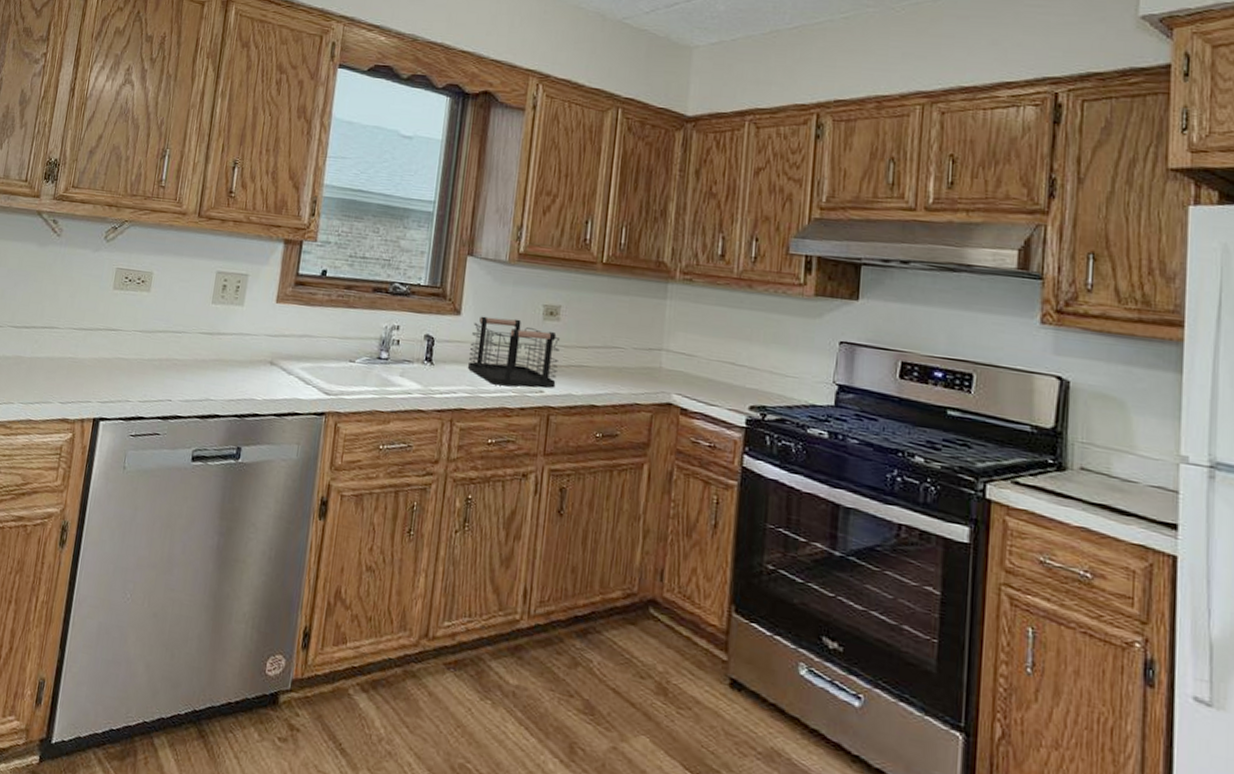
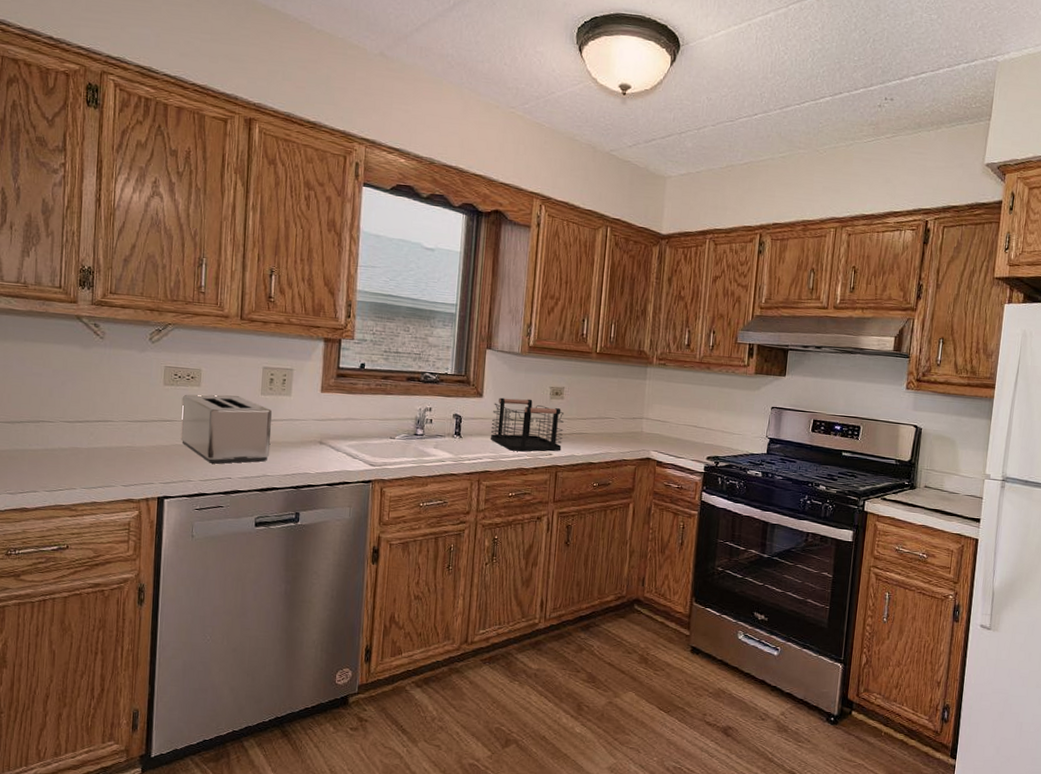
toaster: none [124,300,222,383] -> present [180,394,273,464]

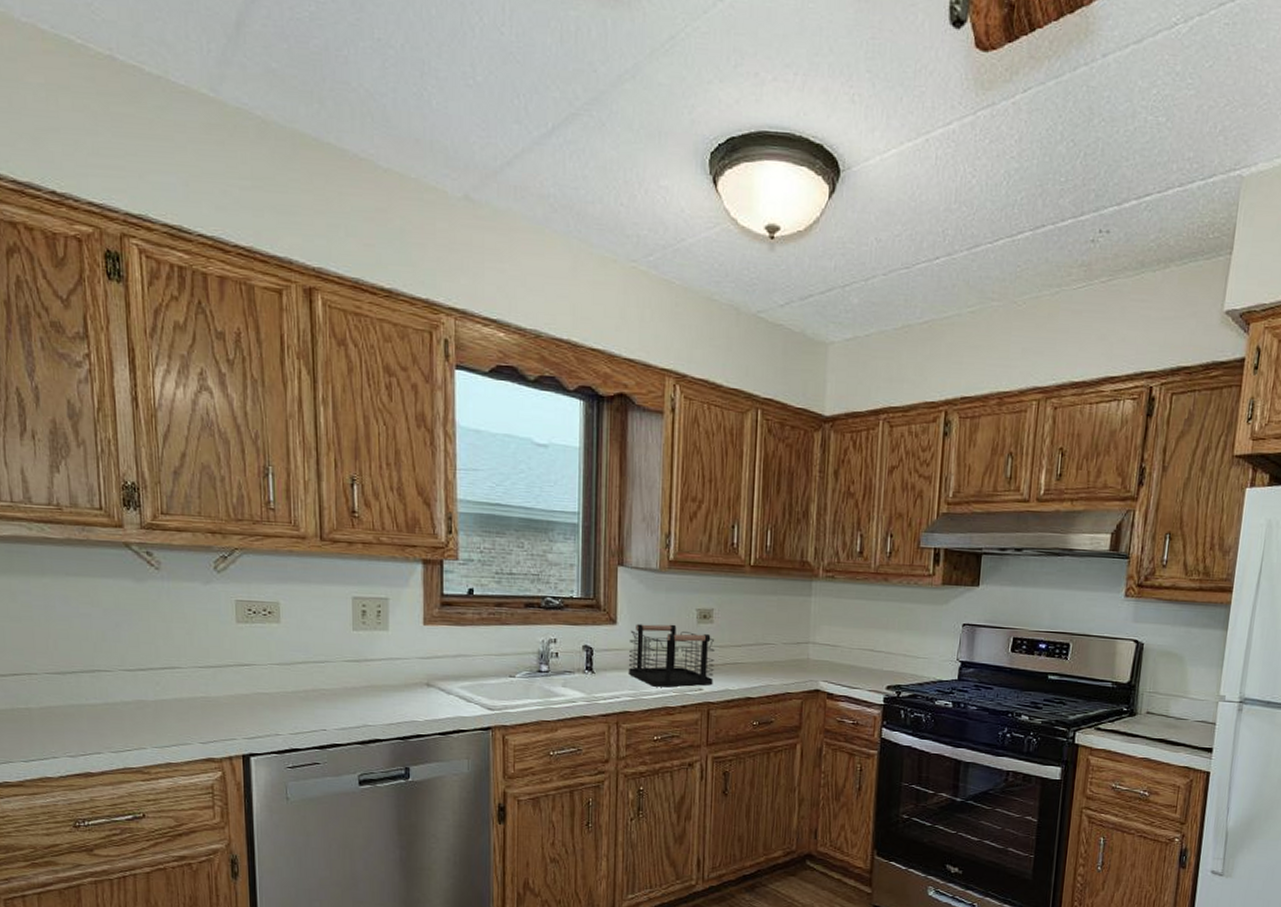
toaster: present [180,394,273,464] -> none [261,632,369,714]

